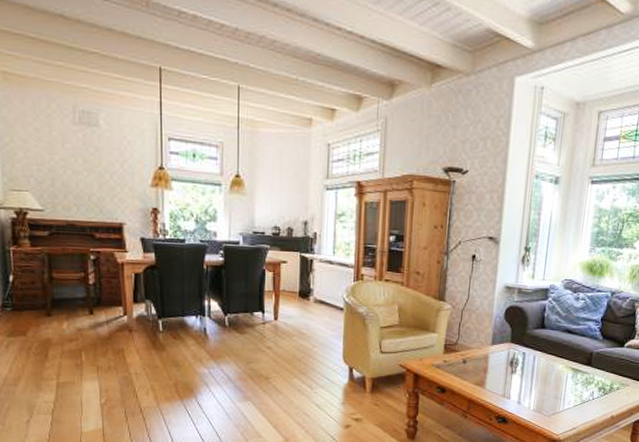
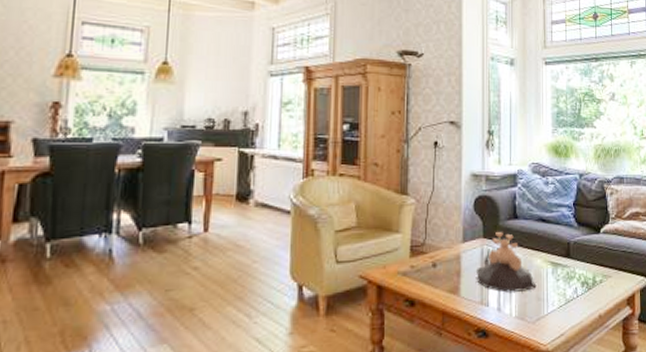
decorative bowl: none [501,339,556,390] -> present [477,232,537,293]

